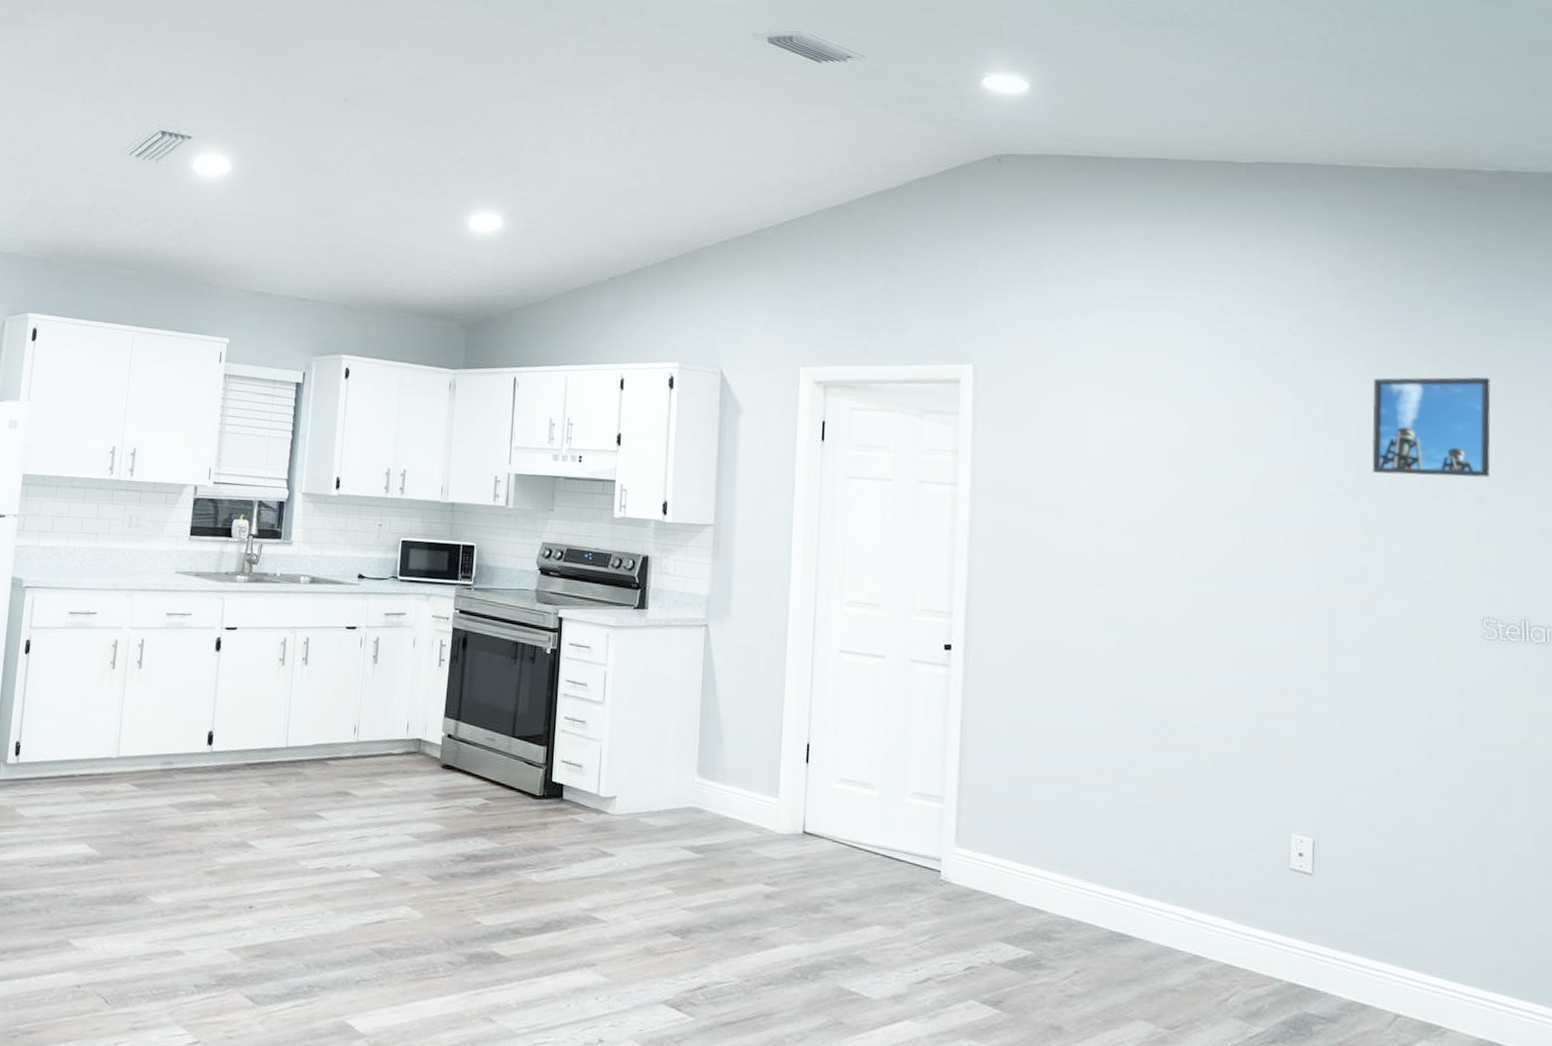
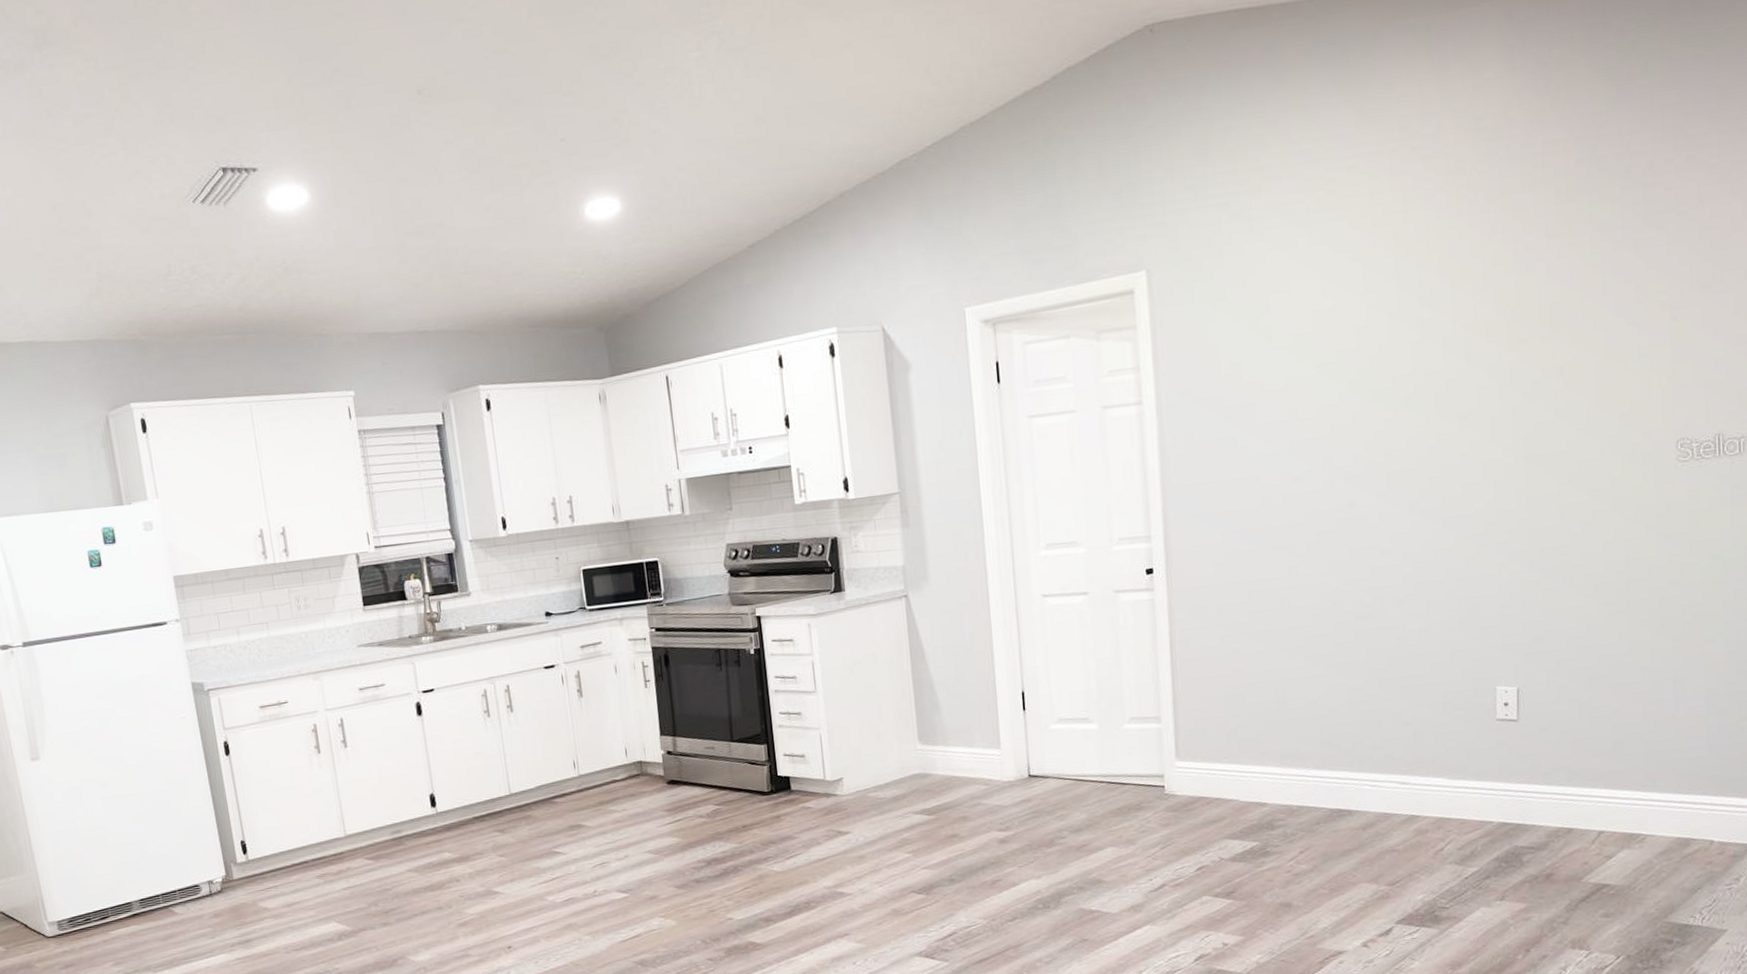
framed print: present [1371,376,1491,478] -> none [1562,184,1684,310]

